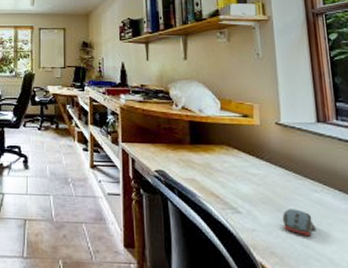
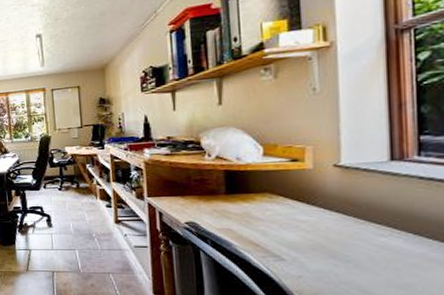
computer mouse: present [283,208,316,237] -> none [337,254,379,282]

